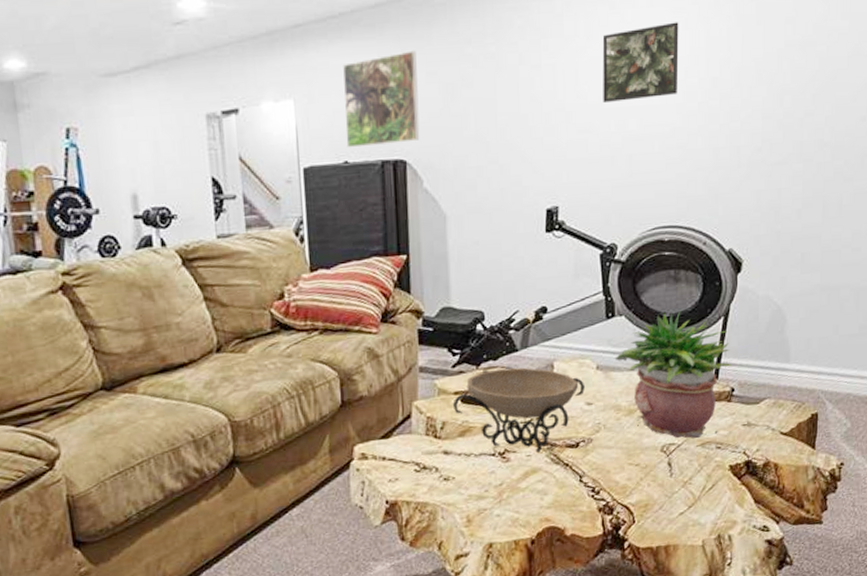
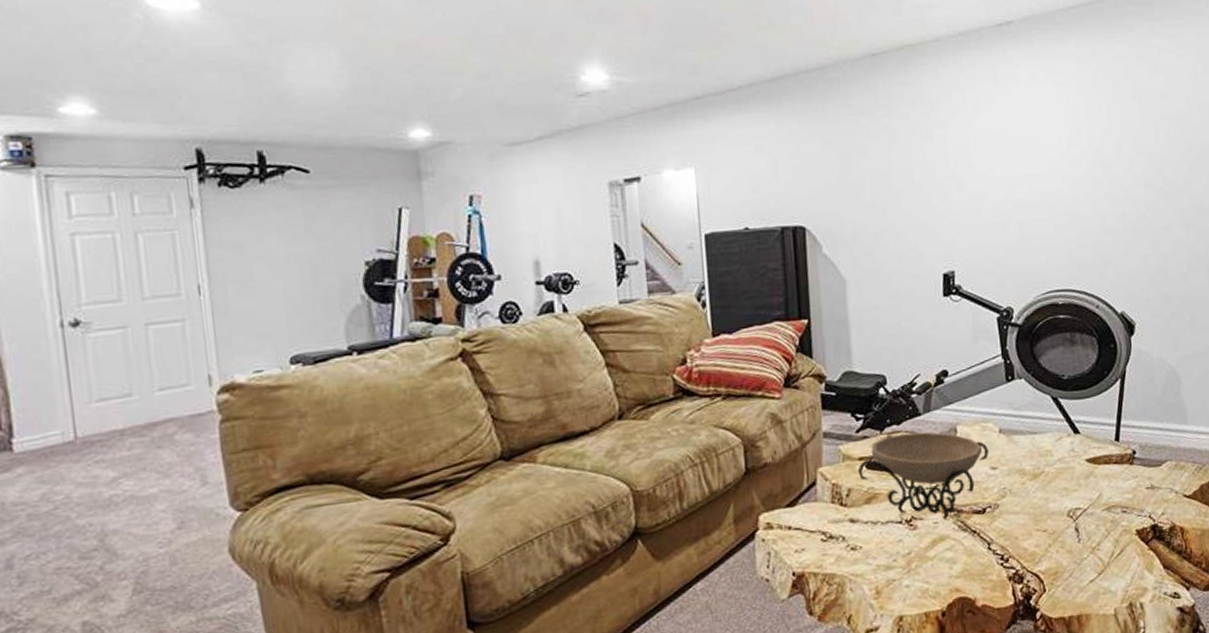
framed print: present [343,50,420,148] -> none [742,121,818,215]
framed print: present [602,22,679,102] -> none [989,96,1063,171]
potted plant: present [616,310,733,439] -> none [1018,372,1132,503]

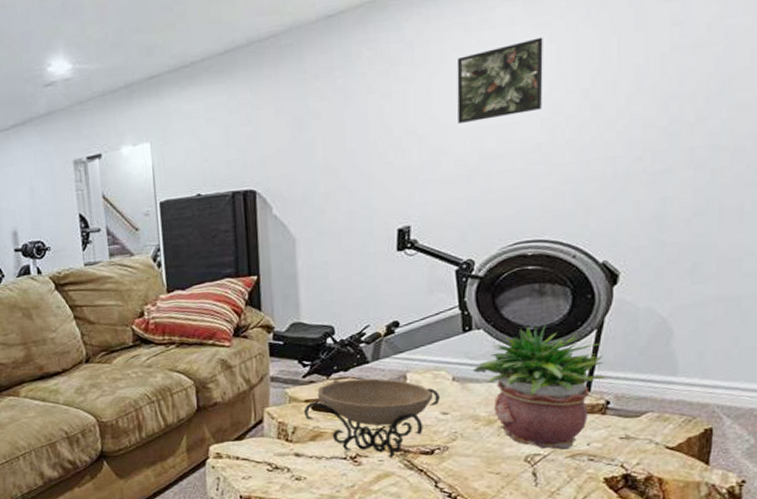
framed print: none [989,96,1063,171] -> present [457,37,543,123]
potted plant: none [1018,372,1132,503] -> present [473,323,608,450]

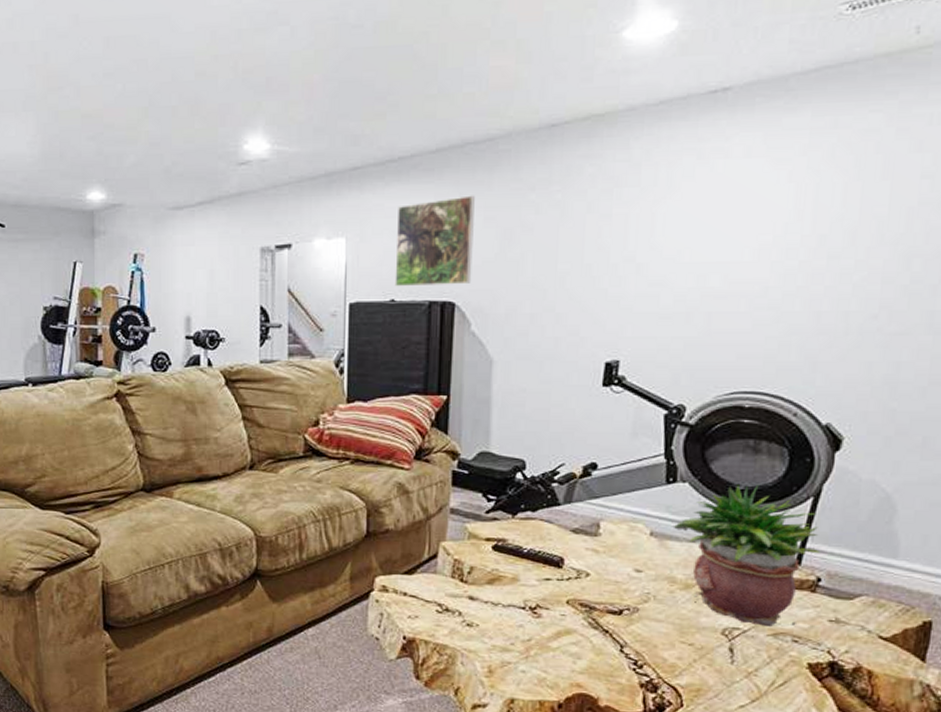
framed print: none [195,89,269,182] -> present [394,195,475,287]
decorative bowl: present [303,378,441,458] -> none [482,520,636,614]
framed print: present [457,37,543,123] -> none [681,174,781,256]

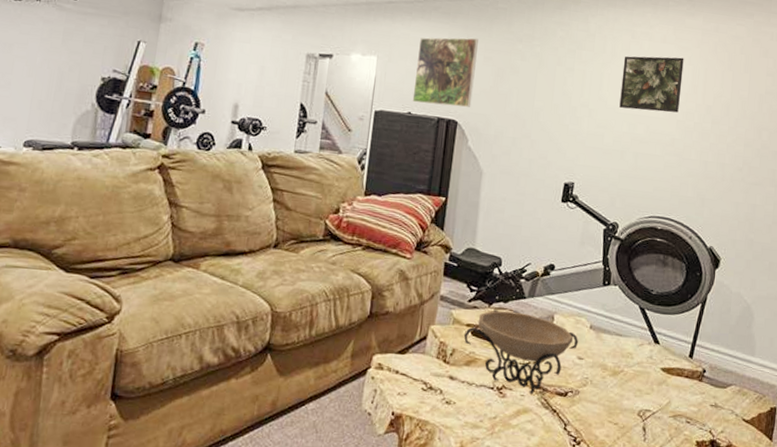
decorative bowl: none [482,520,636,614] -> present [463,309,579,394]
potted plant: present [674,484,821,626] -> none [607,290,706,409]
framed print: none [681,174,781,256] -> present [619,56,684,113]

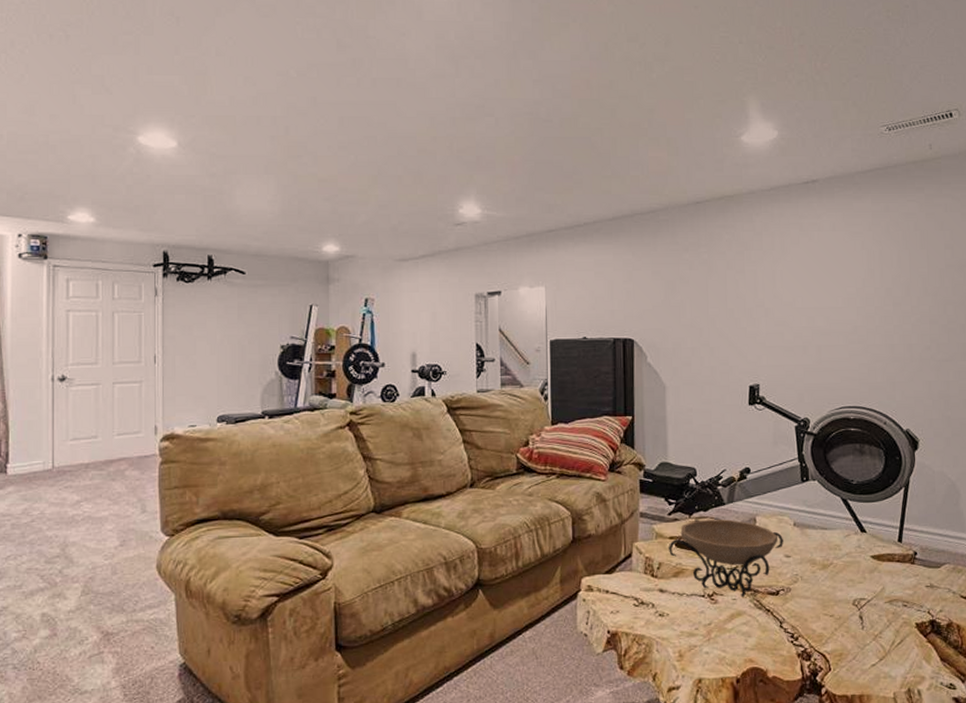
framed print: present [412,37,478,108] -> none [585,254,645,327]
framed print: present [619,56,684,113] -> none [794,243,858,303]

